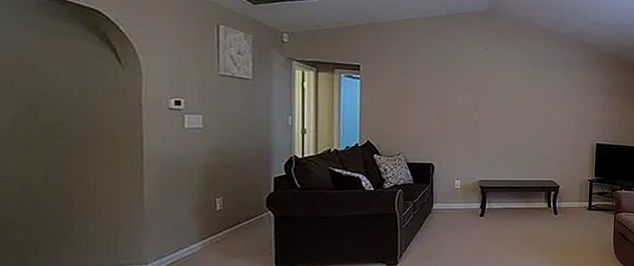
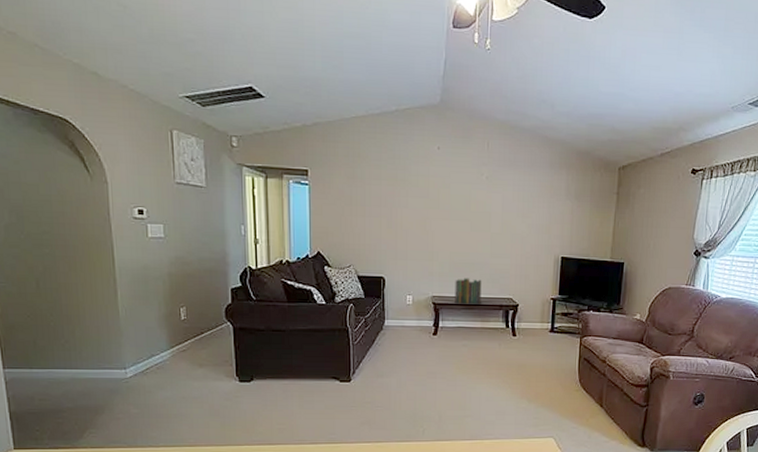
books: none [501,163,526,187] -> present [455,278,482,305]

